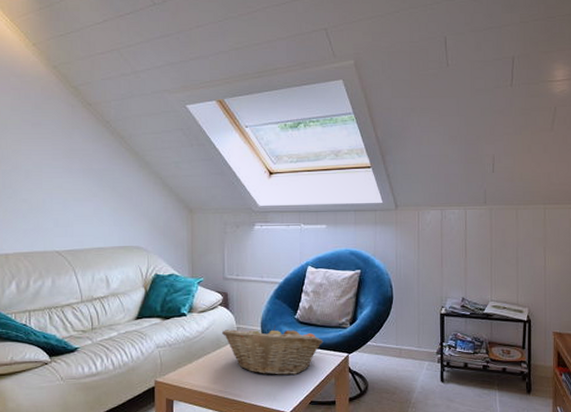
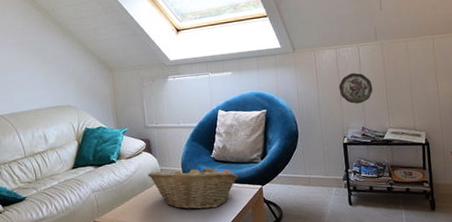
decorative plate: none [441,238,477,272] -> present [338,73,373,104]

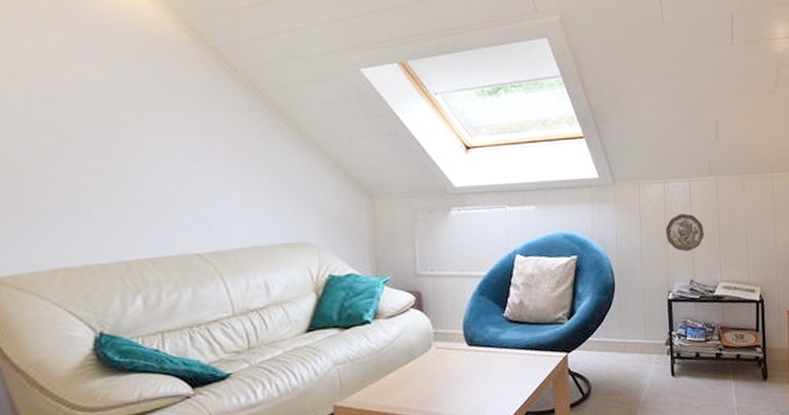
fruit basket: present [147,164,239,210] -> none [415,326,538,387]

